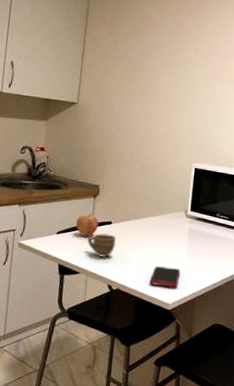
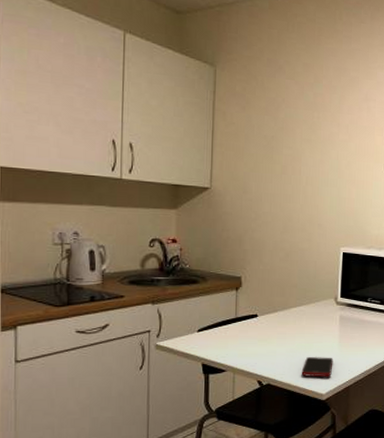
fruit: present [75,212,99,237] -> none [218,306,244,333]
cup: present [87,233,117,258] -> none [232,328,264,353]

